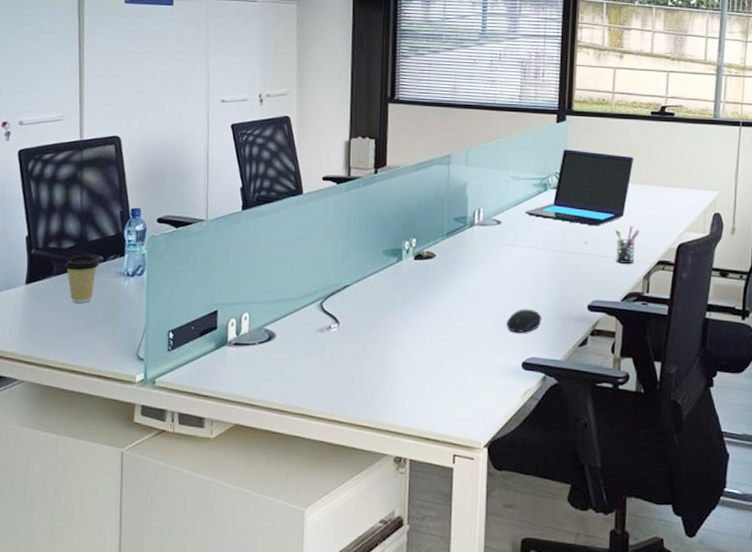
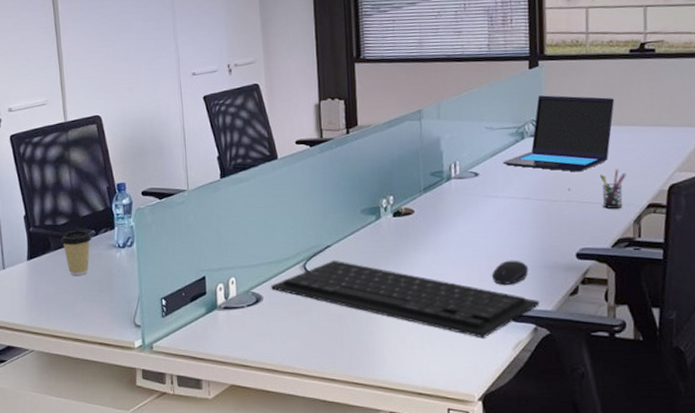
keyboard: none [285,300,550,385] -> present [271,260,539,338]

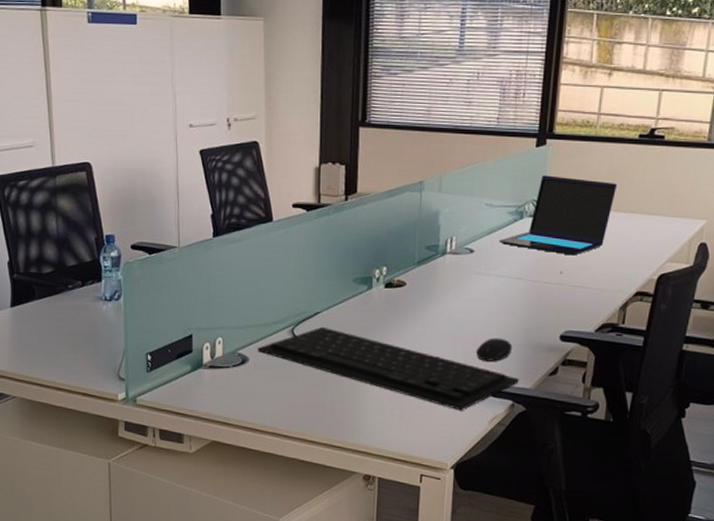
coffee cup: present [61,230,92,275] -> none [46,280,78,326]
pen holder: present [600,169,626,209] -> none [592,255,619,294]

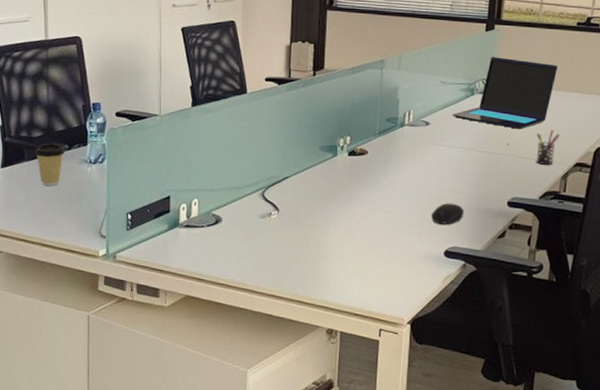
coffee cup: none [46,280,78,326] -> present [35,143,65,186]
keyboard: present [258,326,519,411] -> none [231,190,470,270]
pen holder: none [592,255,619,294] -> present [536,129,560,165]

